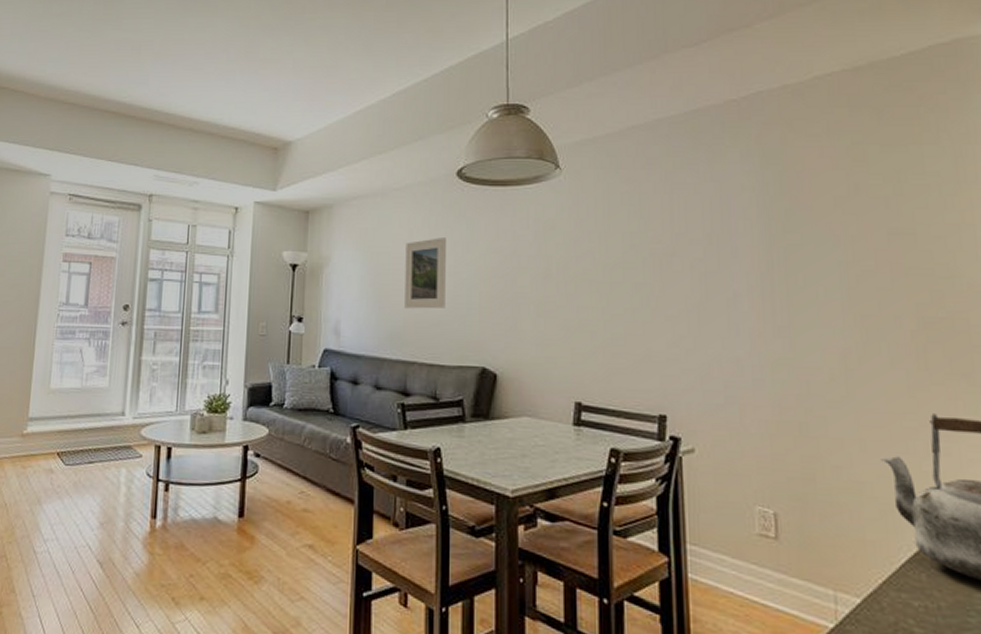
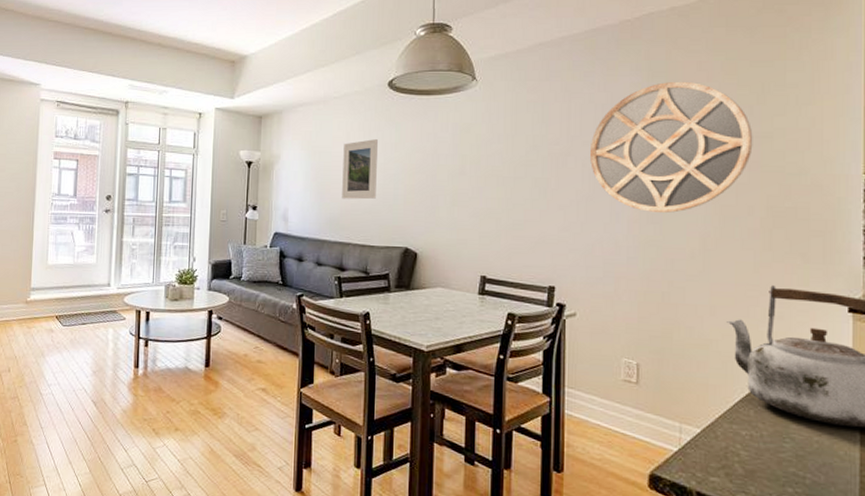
home mirror: none [699,169,894,324] -> present [590,81,753,213]

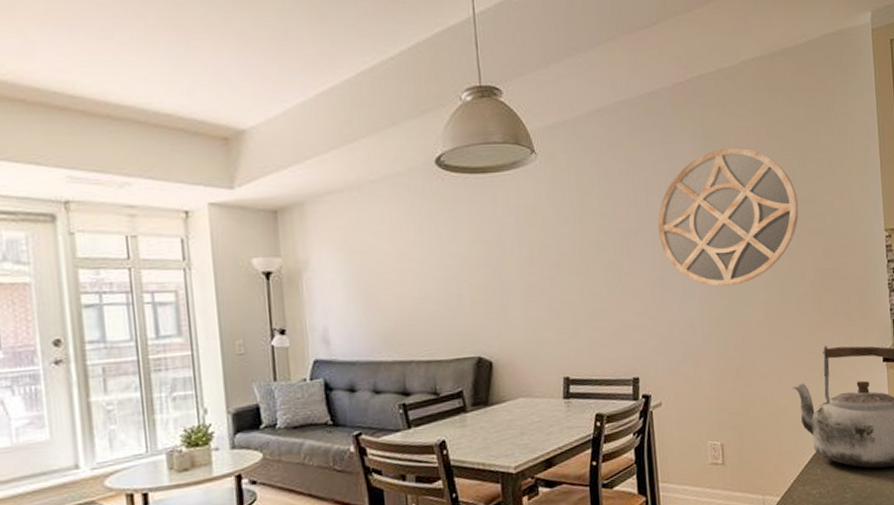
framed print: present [342,139,378,200] -> none [390,230,437,308]

